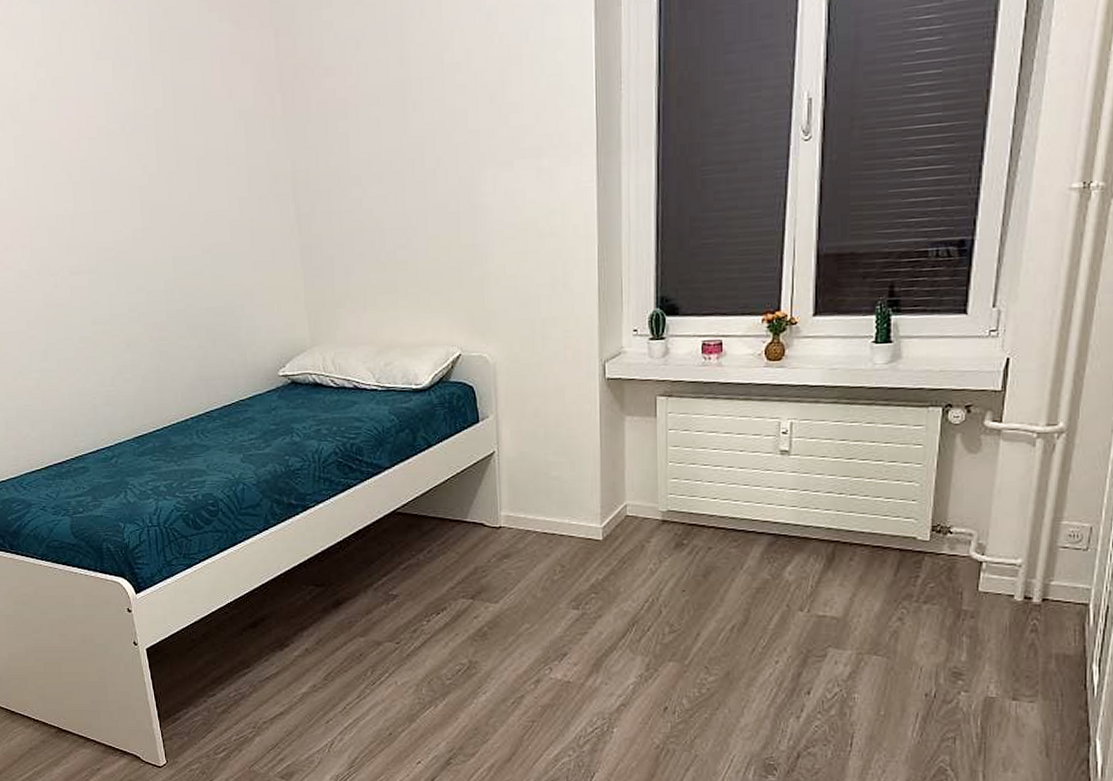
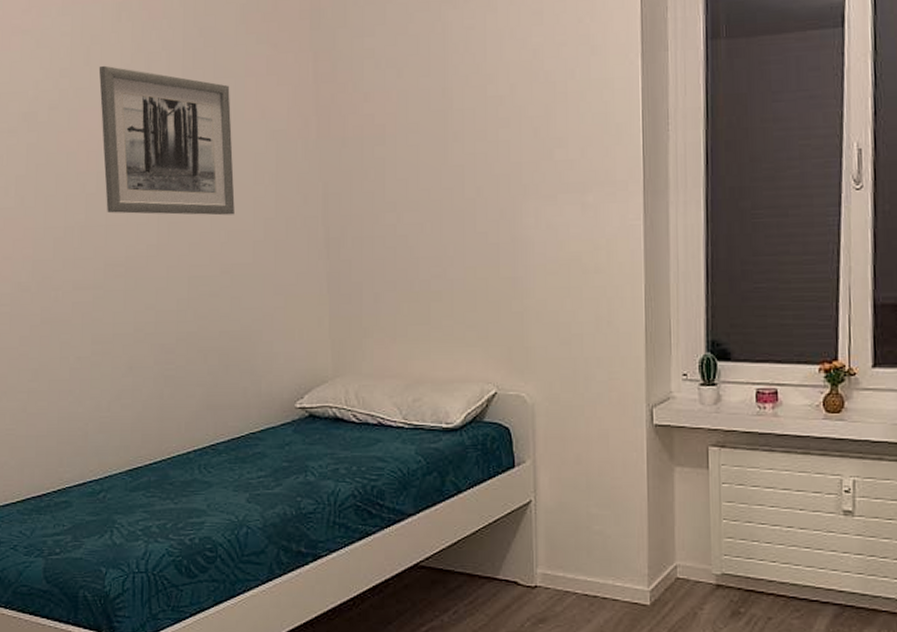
wall art: none [71,52,211,200] -> present [99,65,235,216]

